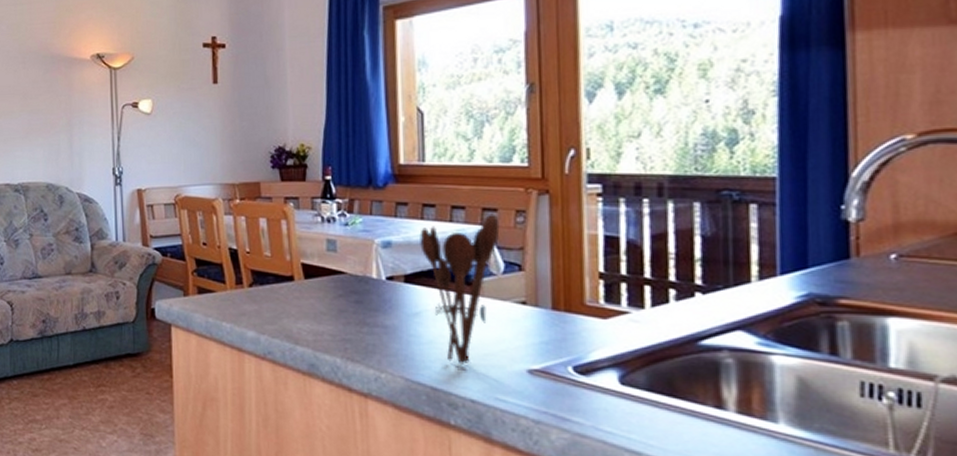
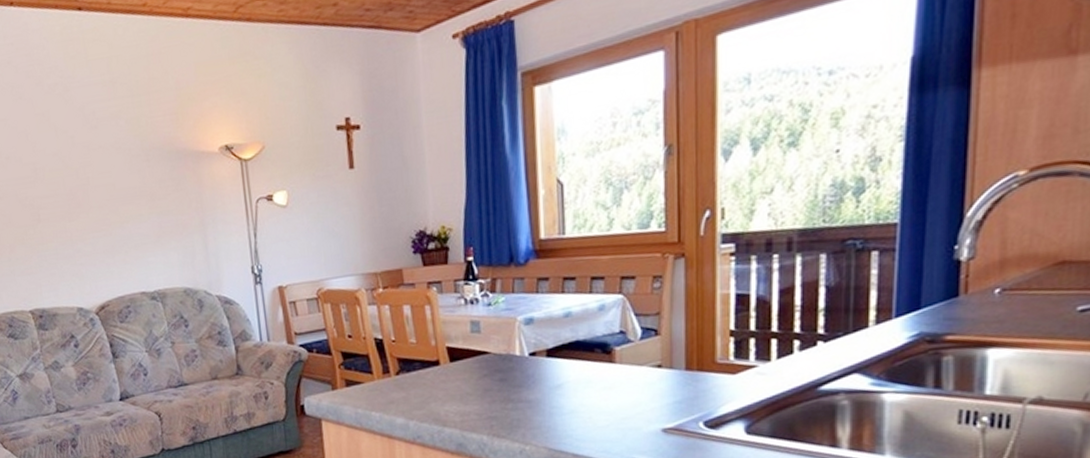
utensil holder: present [420,214,500,365] -> none [561,281,638,430]

